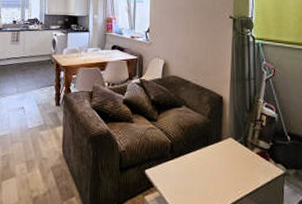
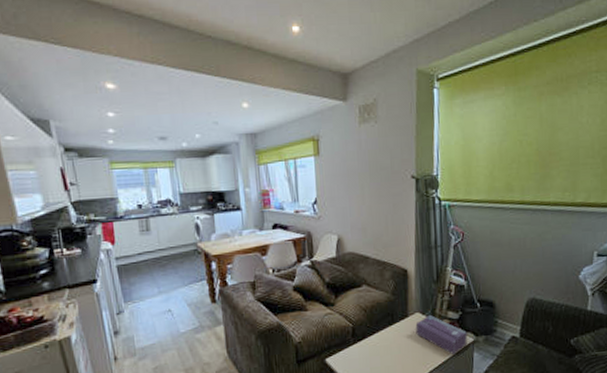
tissue box: none [228,141,278,184] -> present [415,314,467,354]

